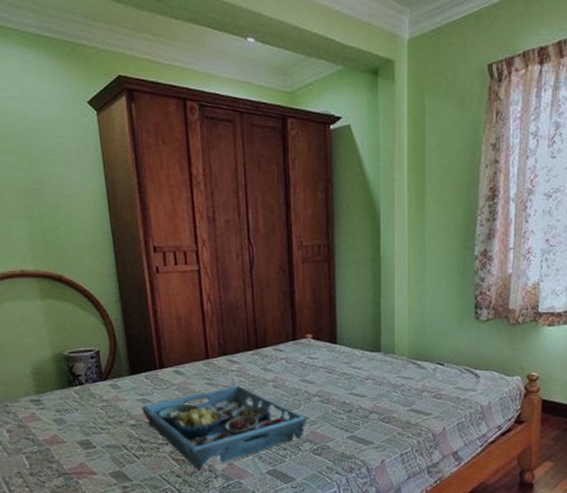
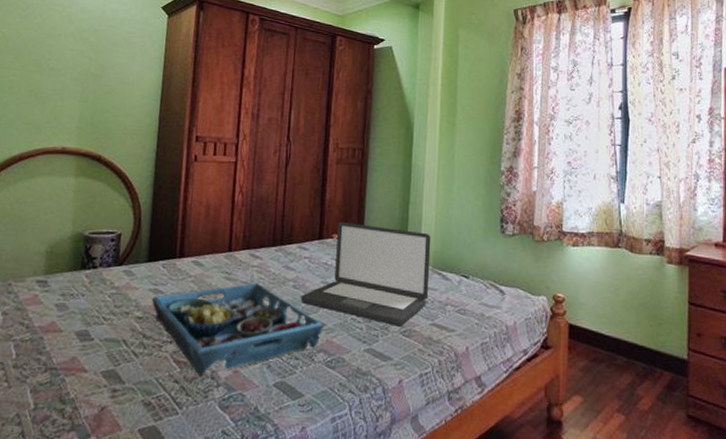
laptop: none [282,321,405,415] -> present [300,221,431,327]

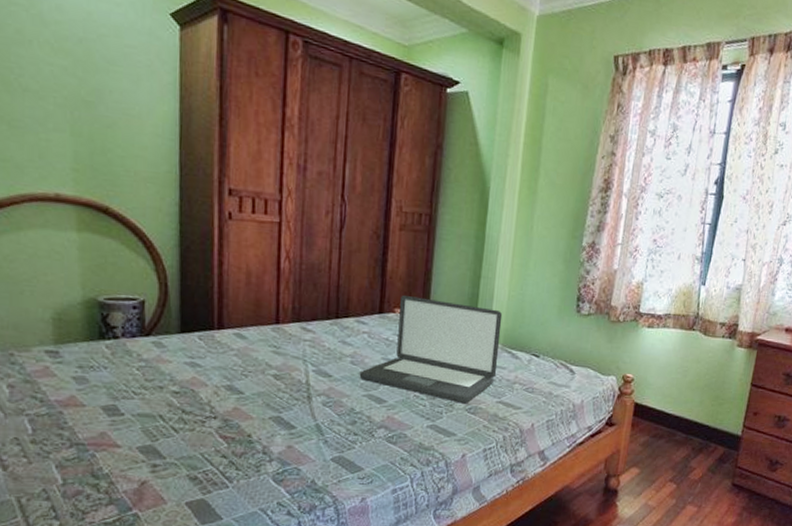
serving tray: present [151,283,324,377] -> none [188,358,385,452]

